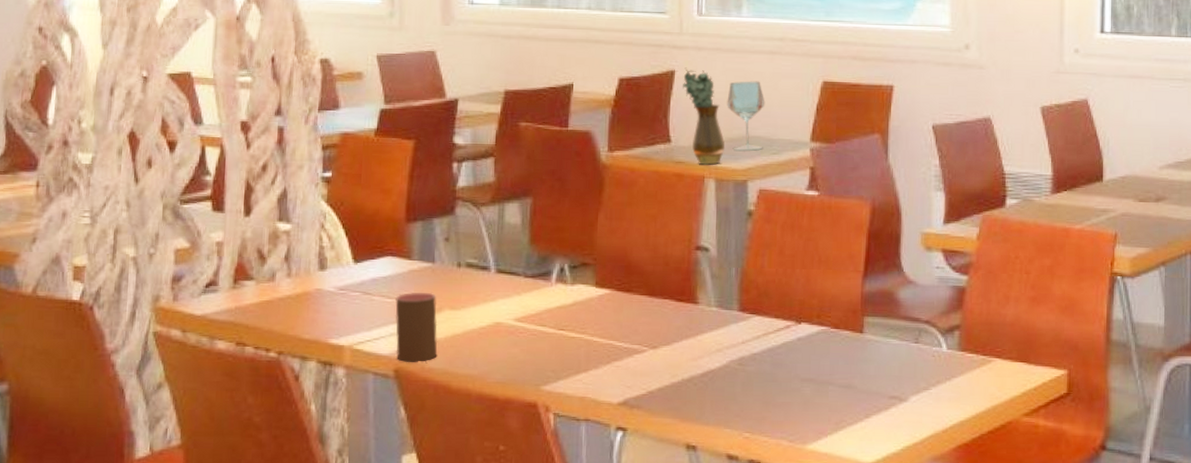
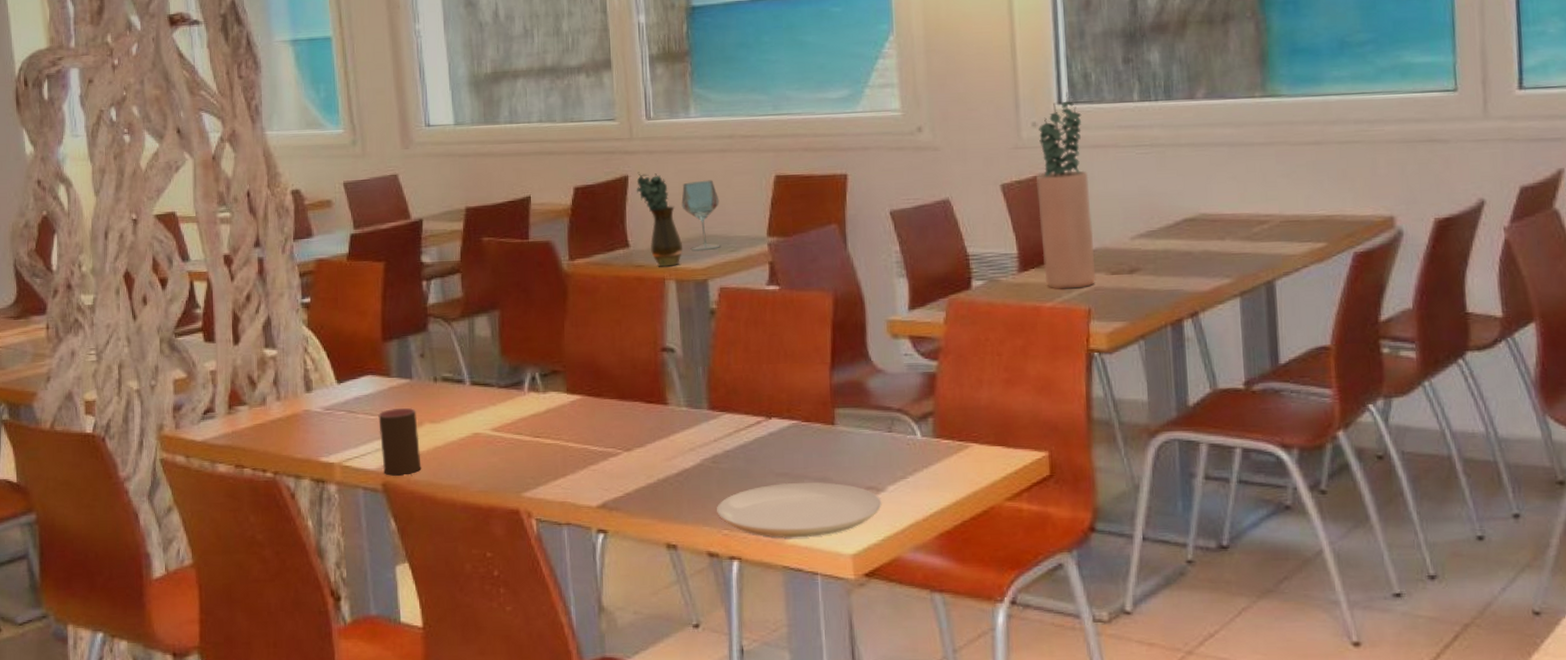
plate: none [739,389,904,443] -> present [717,482,882,537]
vase: none [1074,21,1125,213] -> present [1036,91,1096,289]

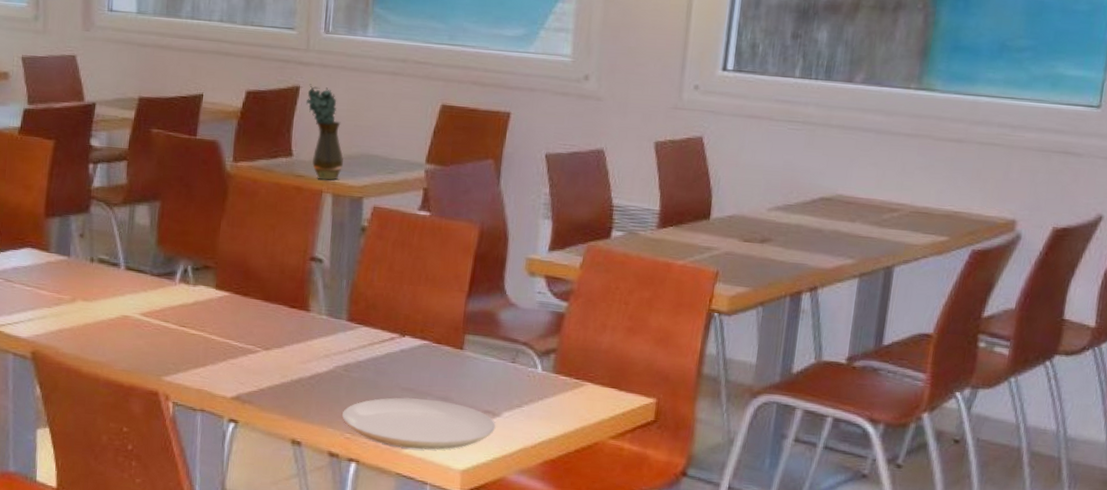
cup: present [378,407,422,477] -> none [33,282,71,347]
wine glass: present [681,180,721,252] -> none [347,100,385,170]
vase: present [1036,91,1096,289] -> none [681,59,743,251]

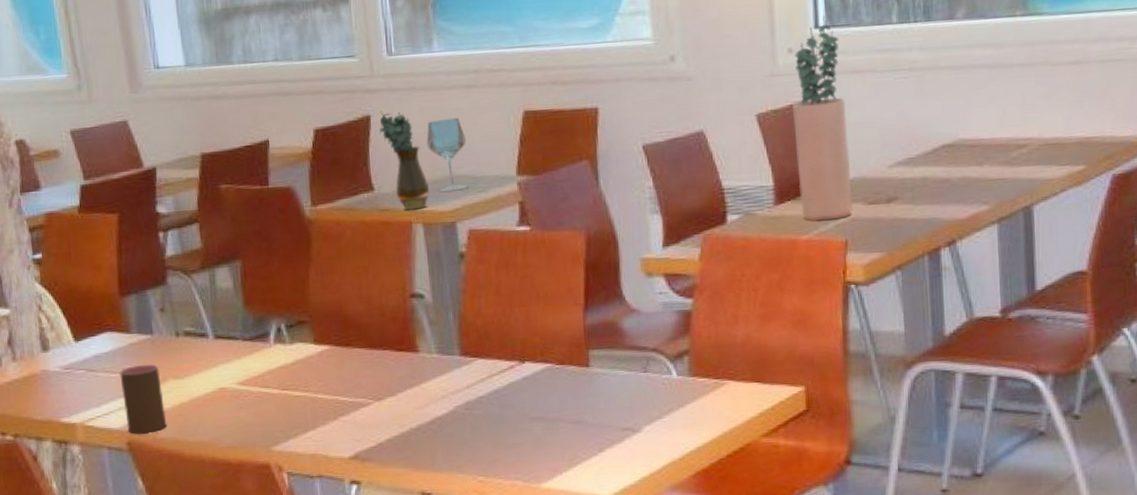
cup: none [33,282,71,347] -> present [119,363,167,435]
plate: present [342,397,496,450] -> none [471,425,638,482]
wine glass: none [347,100,385,170] -> present [426,117,469,193]
vase: none [681,59,743,251] -> present [792,15,853,221]

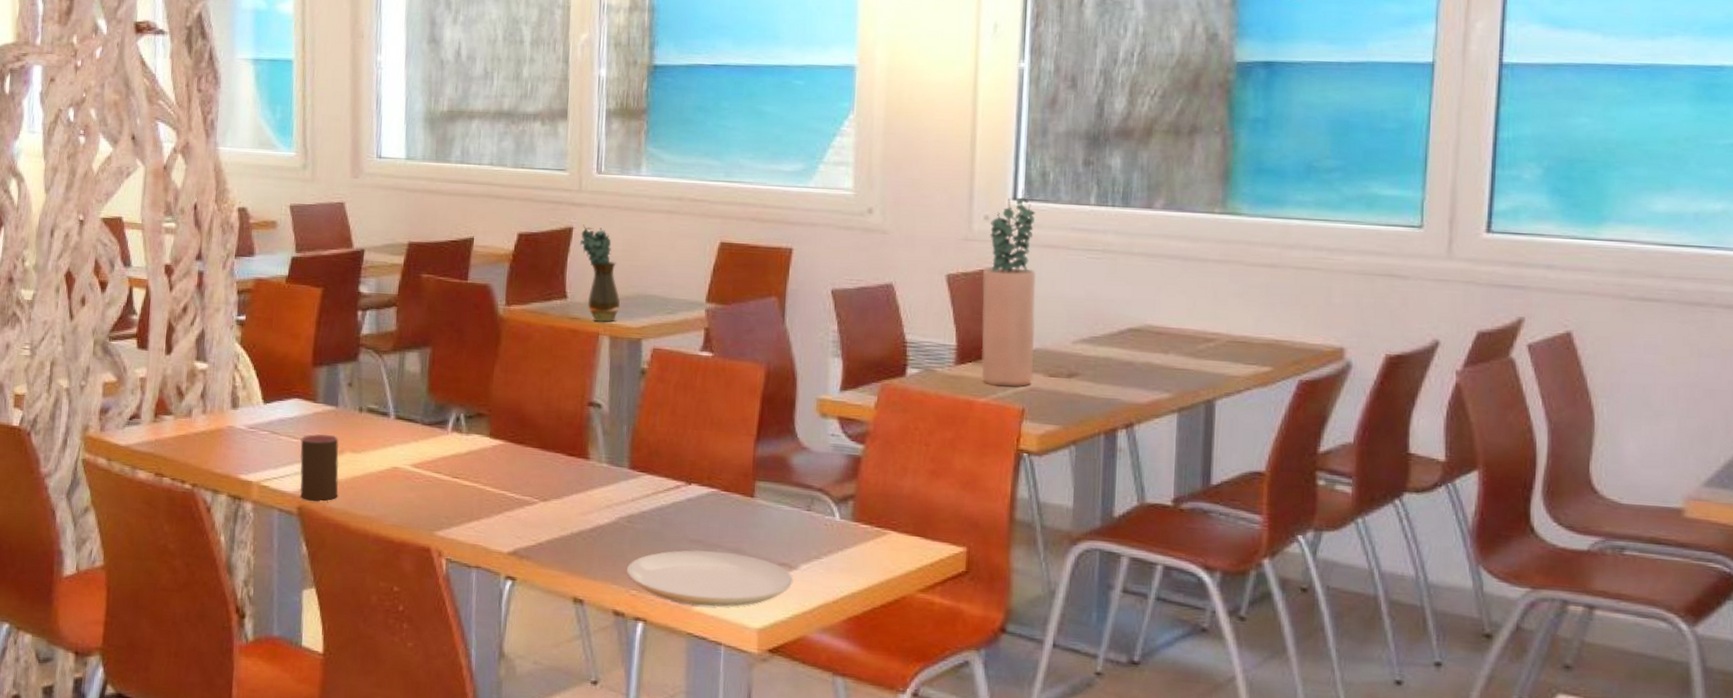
wine glass: present [426,117,469,193] -> none [623,239,662,310]
plate: none [471,425,638,482] -> present [627,550,793,607]

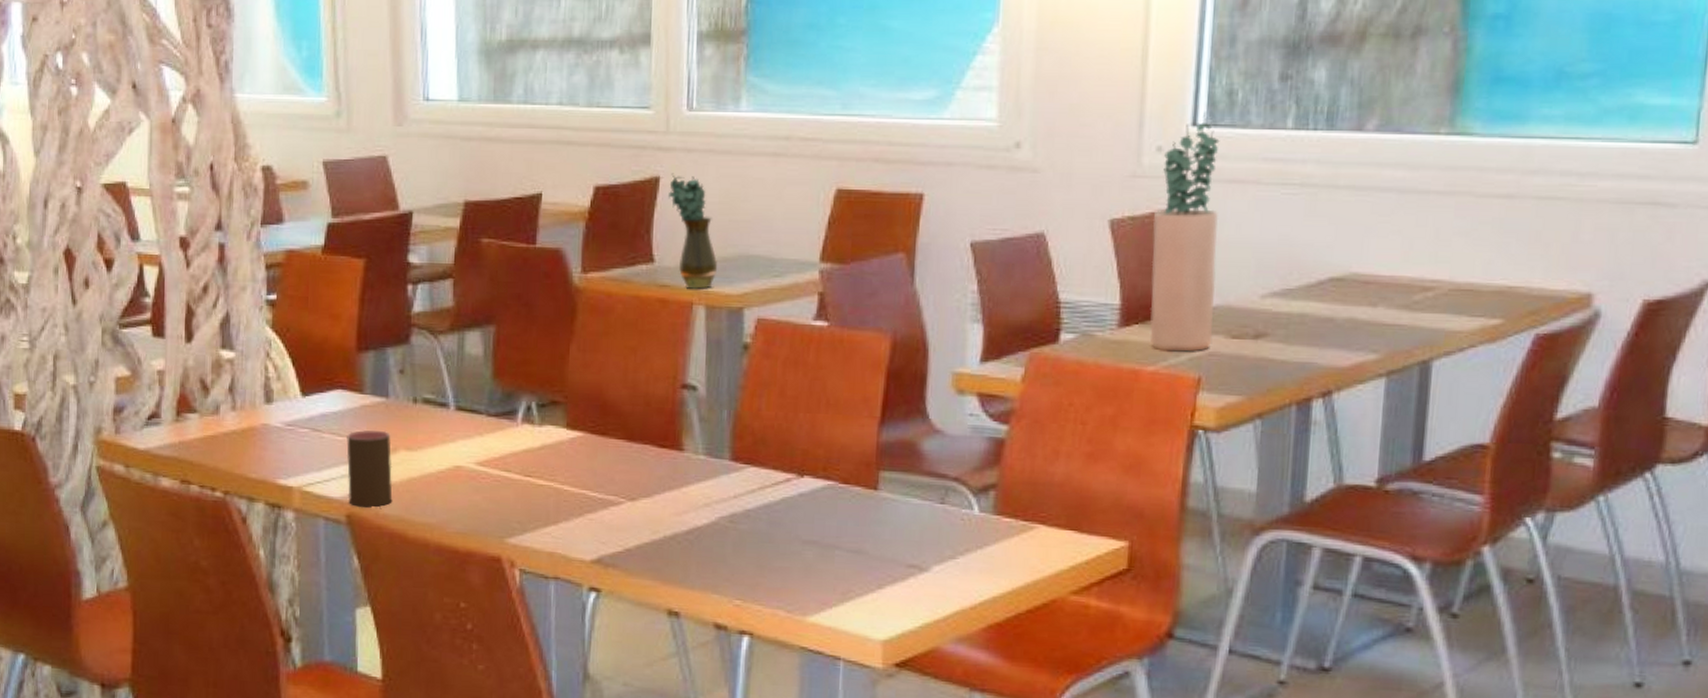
plate: present [627,550,793,607] -> none [730,552,924,616]

